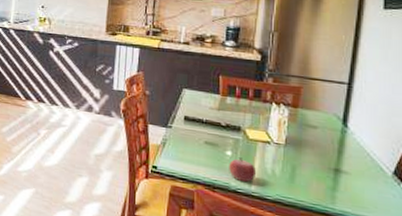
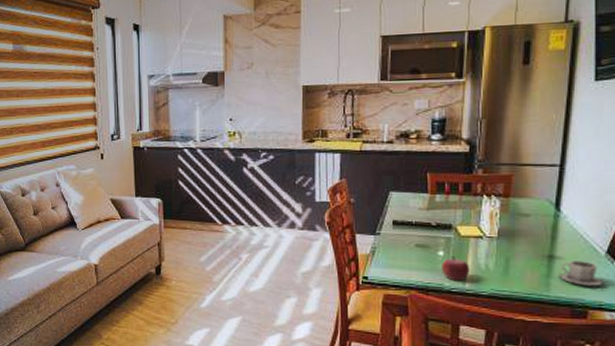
cup: none [345,177,391,206] -> present [559,261,604,286]

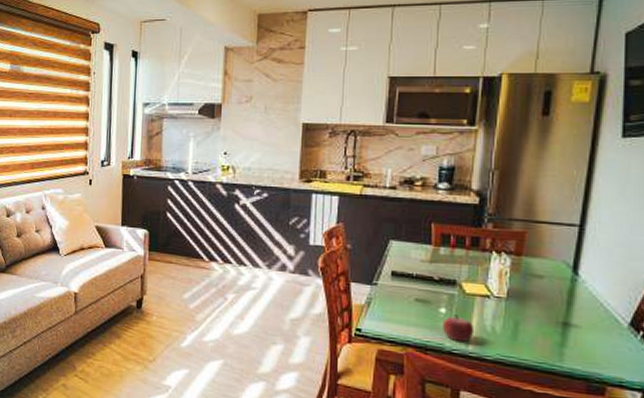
cup: present [559,261,604,286] -> none [575,330,626,361]

